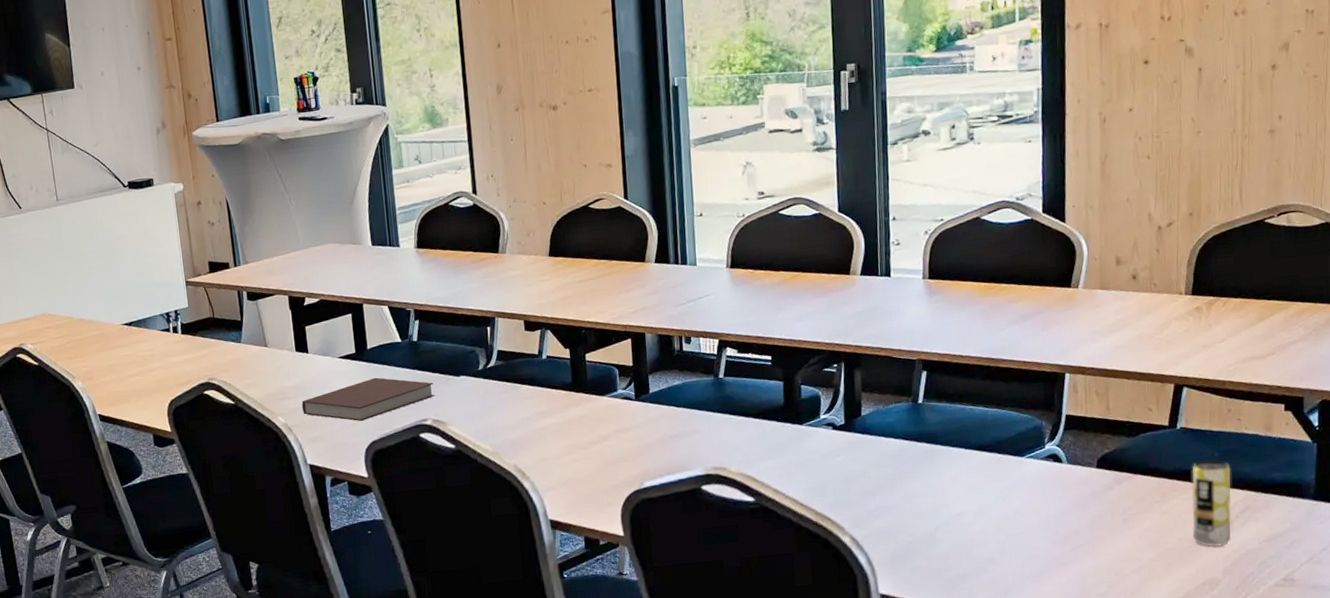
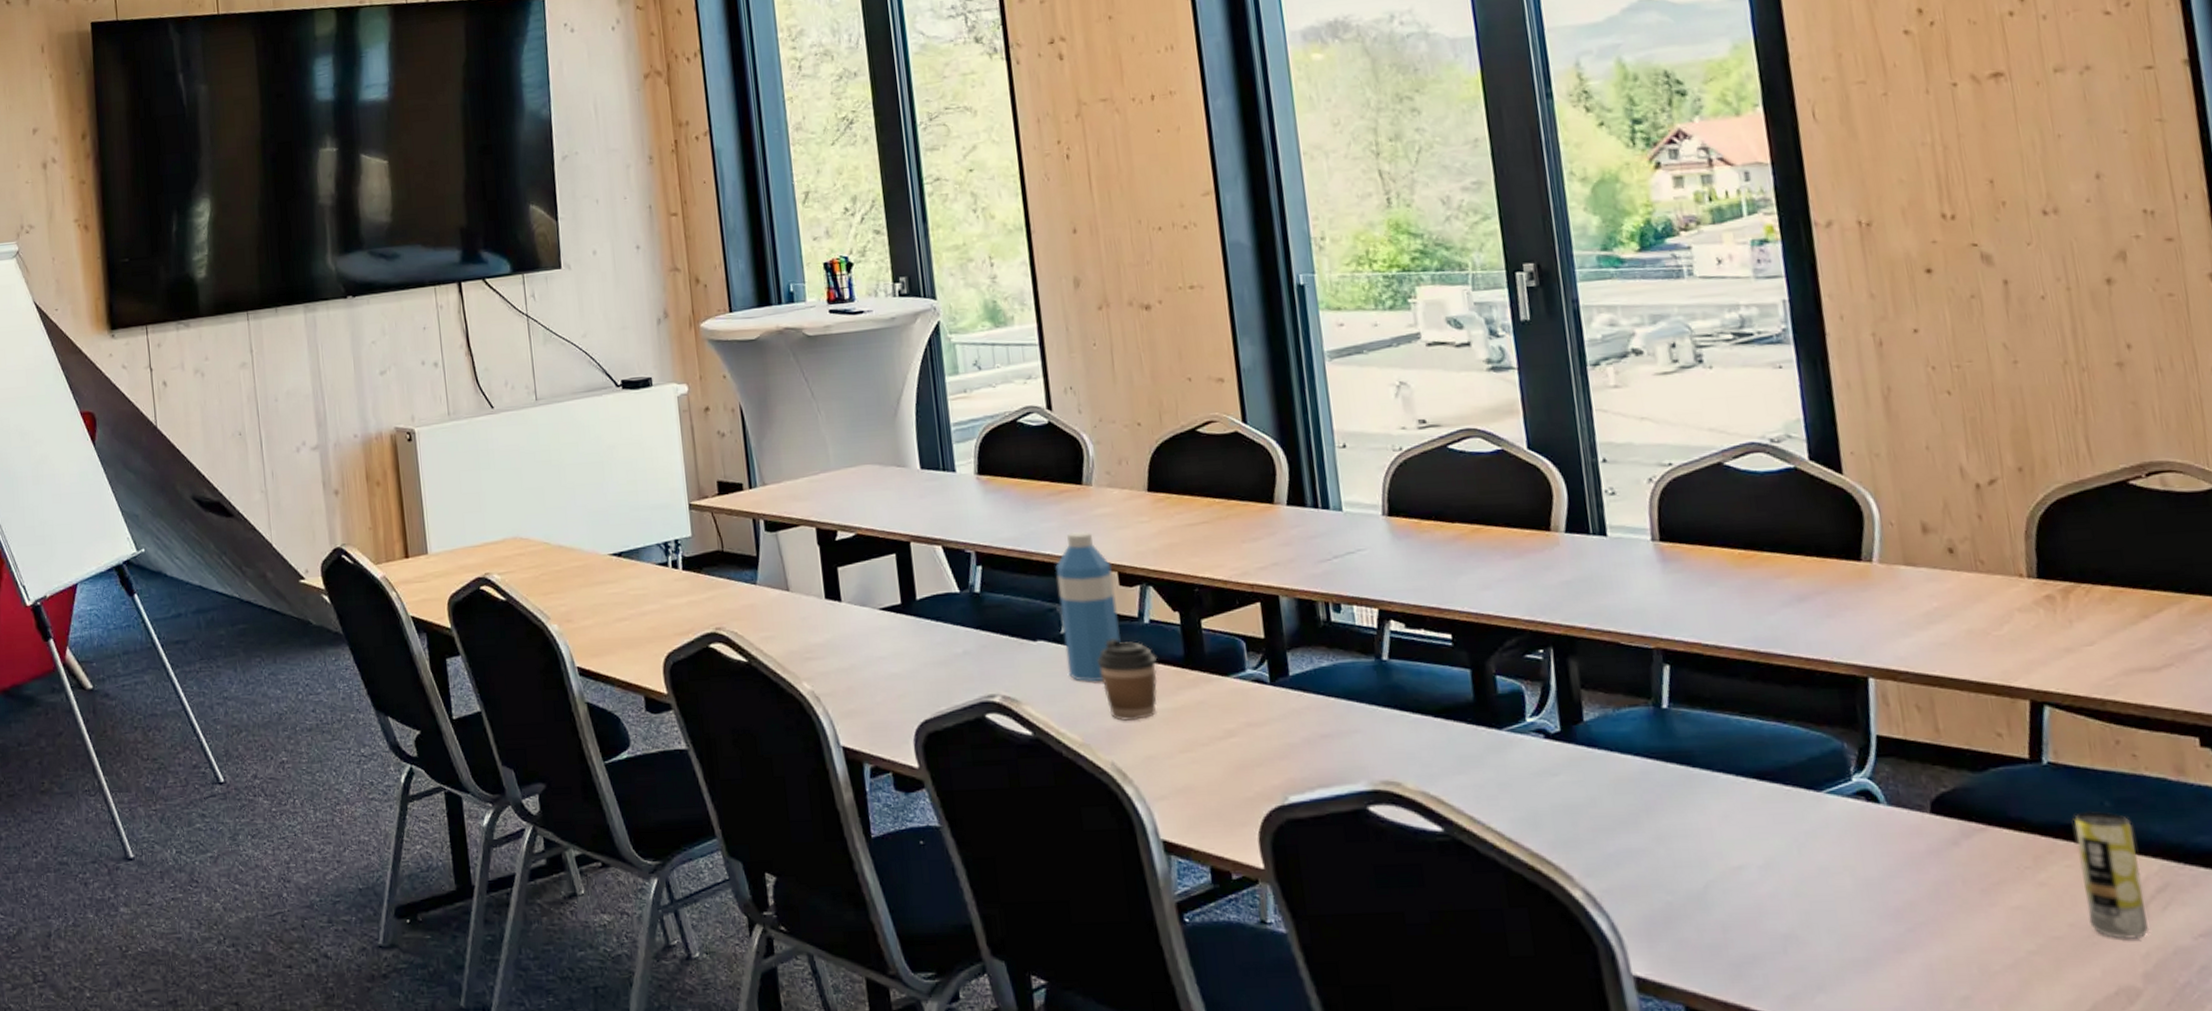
notebook: present [301,377,435,422] -> none [832,637,1005,694]
water bottle: none [476,289,524,405] -> present [1055,531,1121,682]
coffee cup: none [506,371,551,433] -> present [1097,638,1158,721]

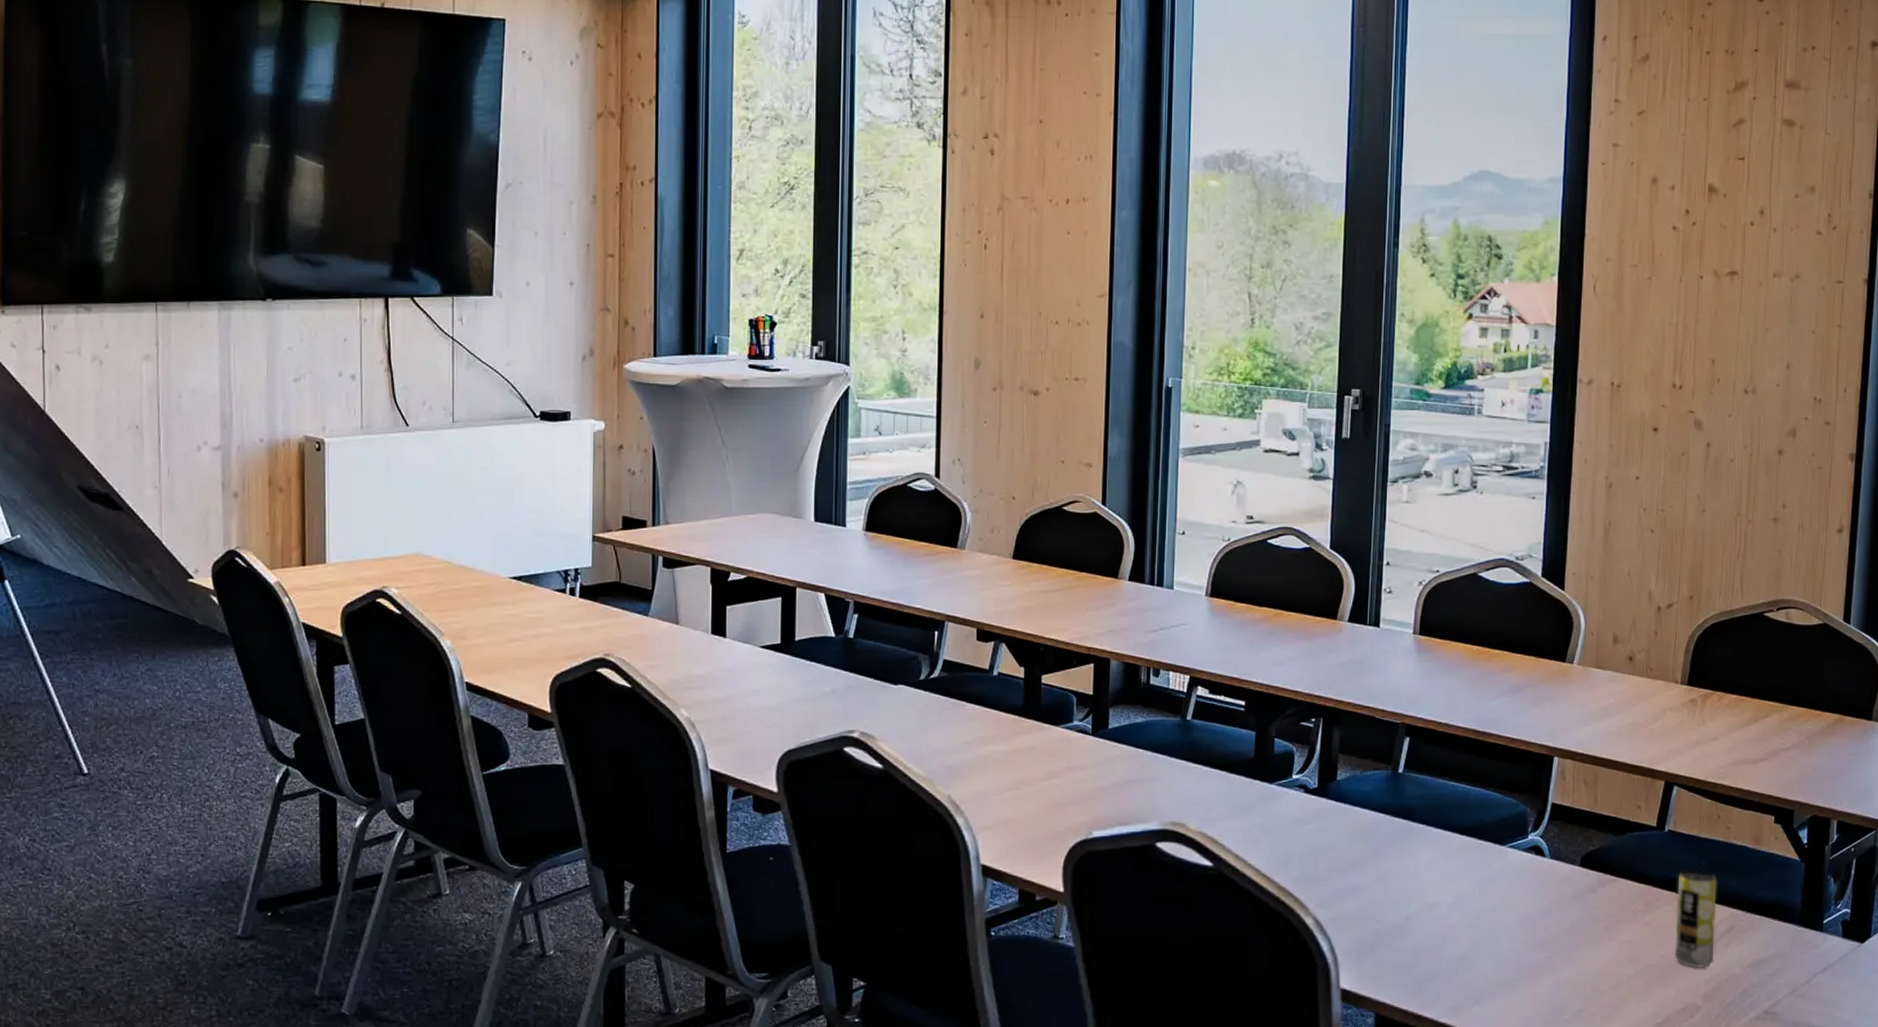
water bottle: present [1055,531,1121,682] -> none [922,589,972,724]
coffee cup: present [1097,638,1158,721] -> none [948,687,999,759]

